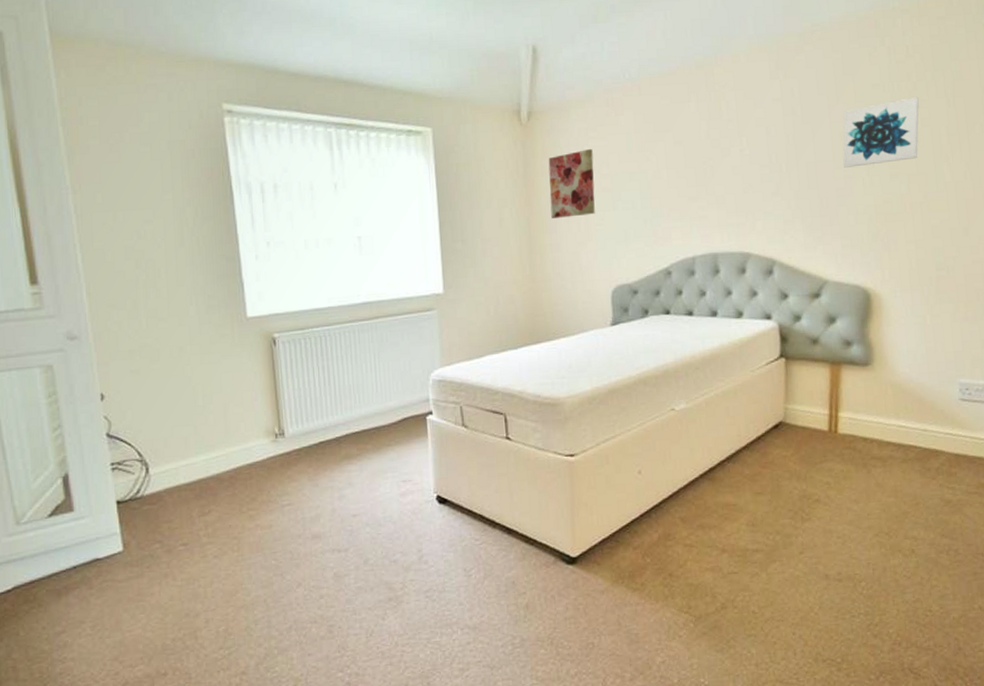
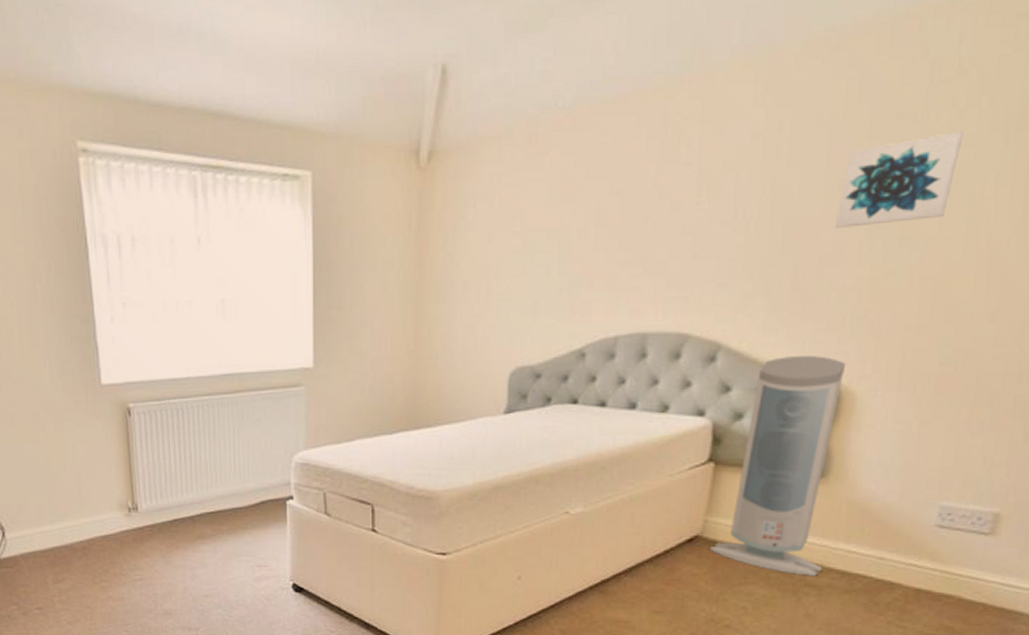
wall art: present [548,148,595,218] -> none [446,198,505,284]
air purifier: none [792,266,883,450] -> present [709,355,847,576]

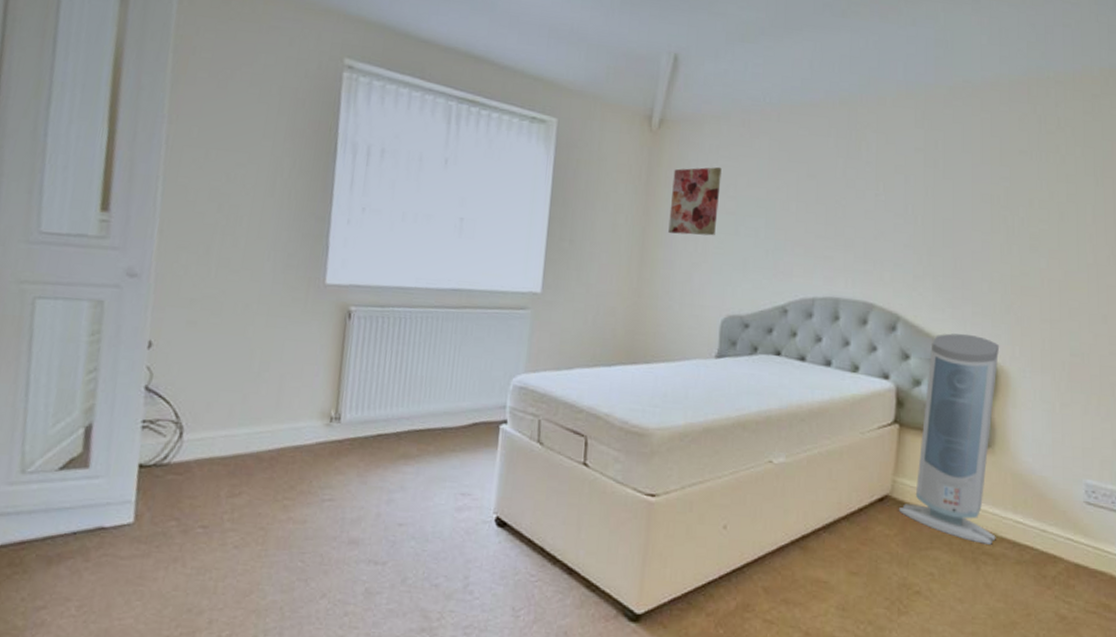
wall art: none [446,198,505,284] -> present [668,166,722,236]
wall art: present [834,130,964,228] -> none [981,170,1067,234]

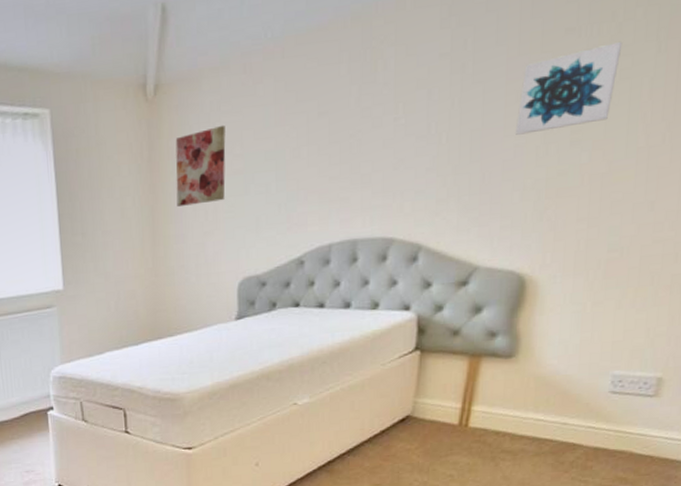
air purifier: present [898,333,1000,545] -> none [419,250,529,444]
wall art: none [981,170,1067,234] -> present [514,41,623,135]

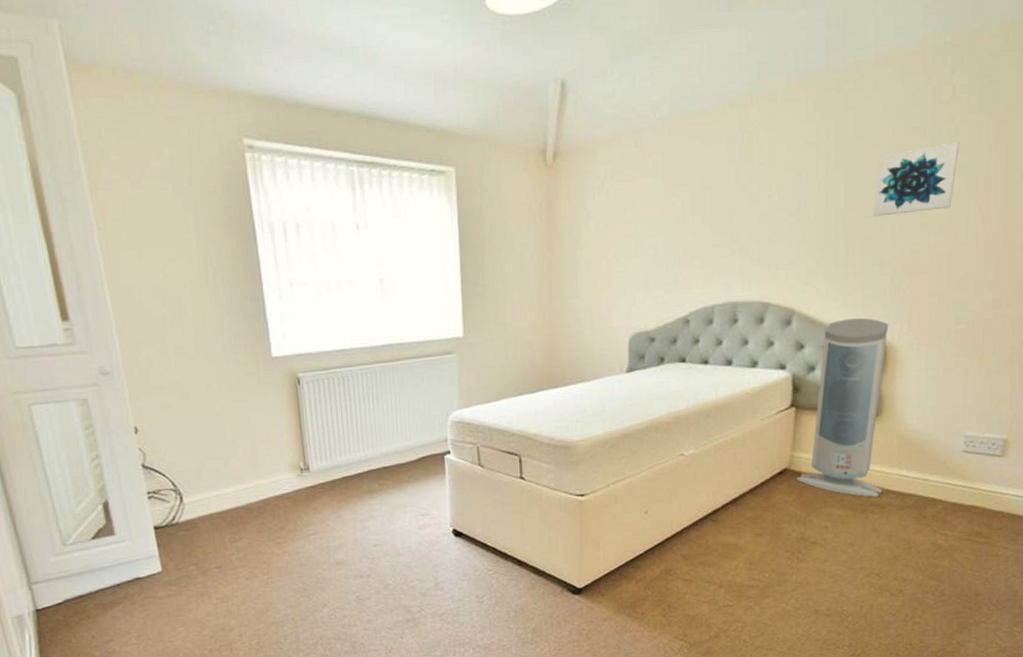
wall art: present [175,124,226,206] -> none [572,192,618,264]
air purifier: none [419,250,529,444] -> present [796,318,889,497]

